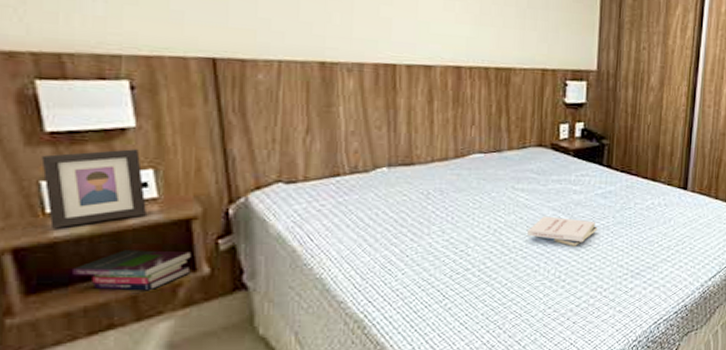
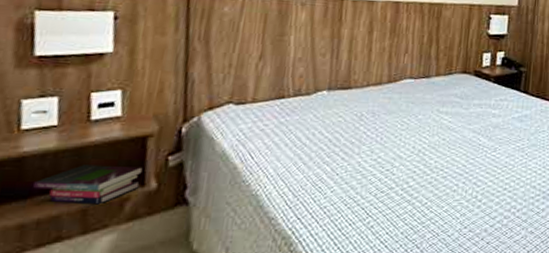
picture frame: present [41,149,146,229] -> none [22,72,112,144]
books: present [527,216,598,246] -> none [448,138,513,167]

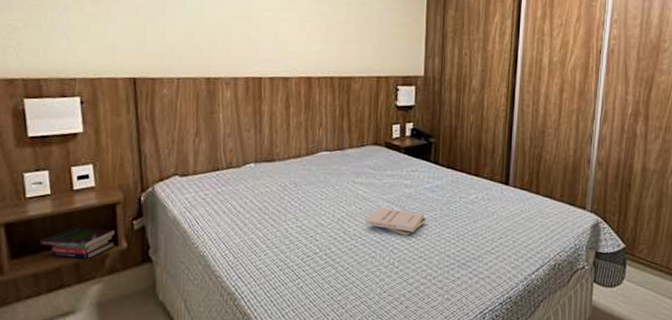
books: none [448,138,513,167] -> present [365,207,426,236]

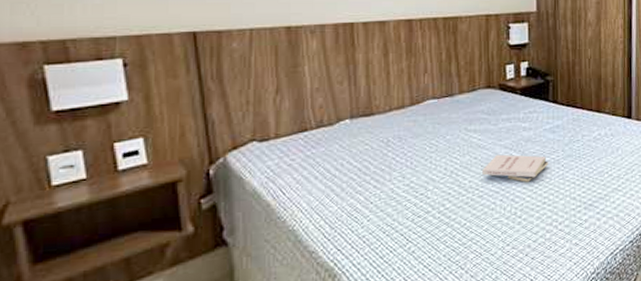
books: present [40,227,115,260] -> none [74,212,177,254]

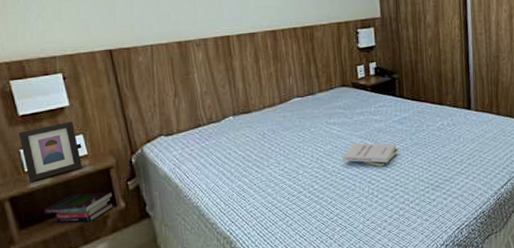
picture frame: none [48,120,138,200] -> present [18,121,82,182]
books: none [74,212,177,254] -> present [44,192,113,223]

